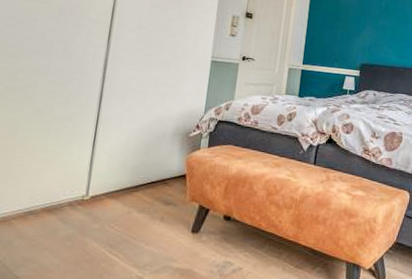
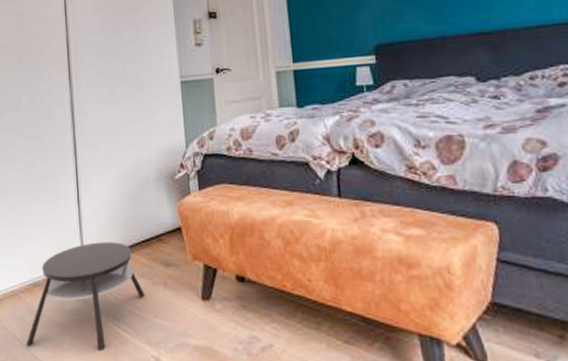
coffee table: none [8,180,142,272] -> present [26,242,145,350]

